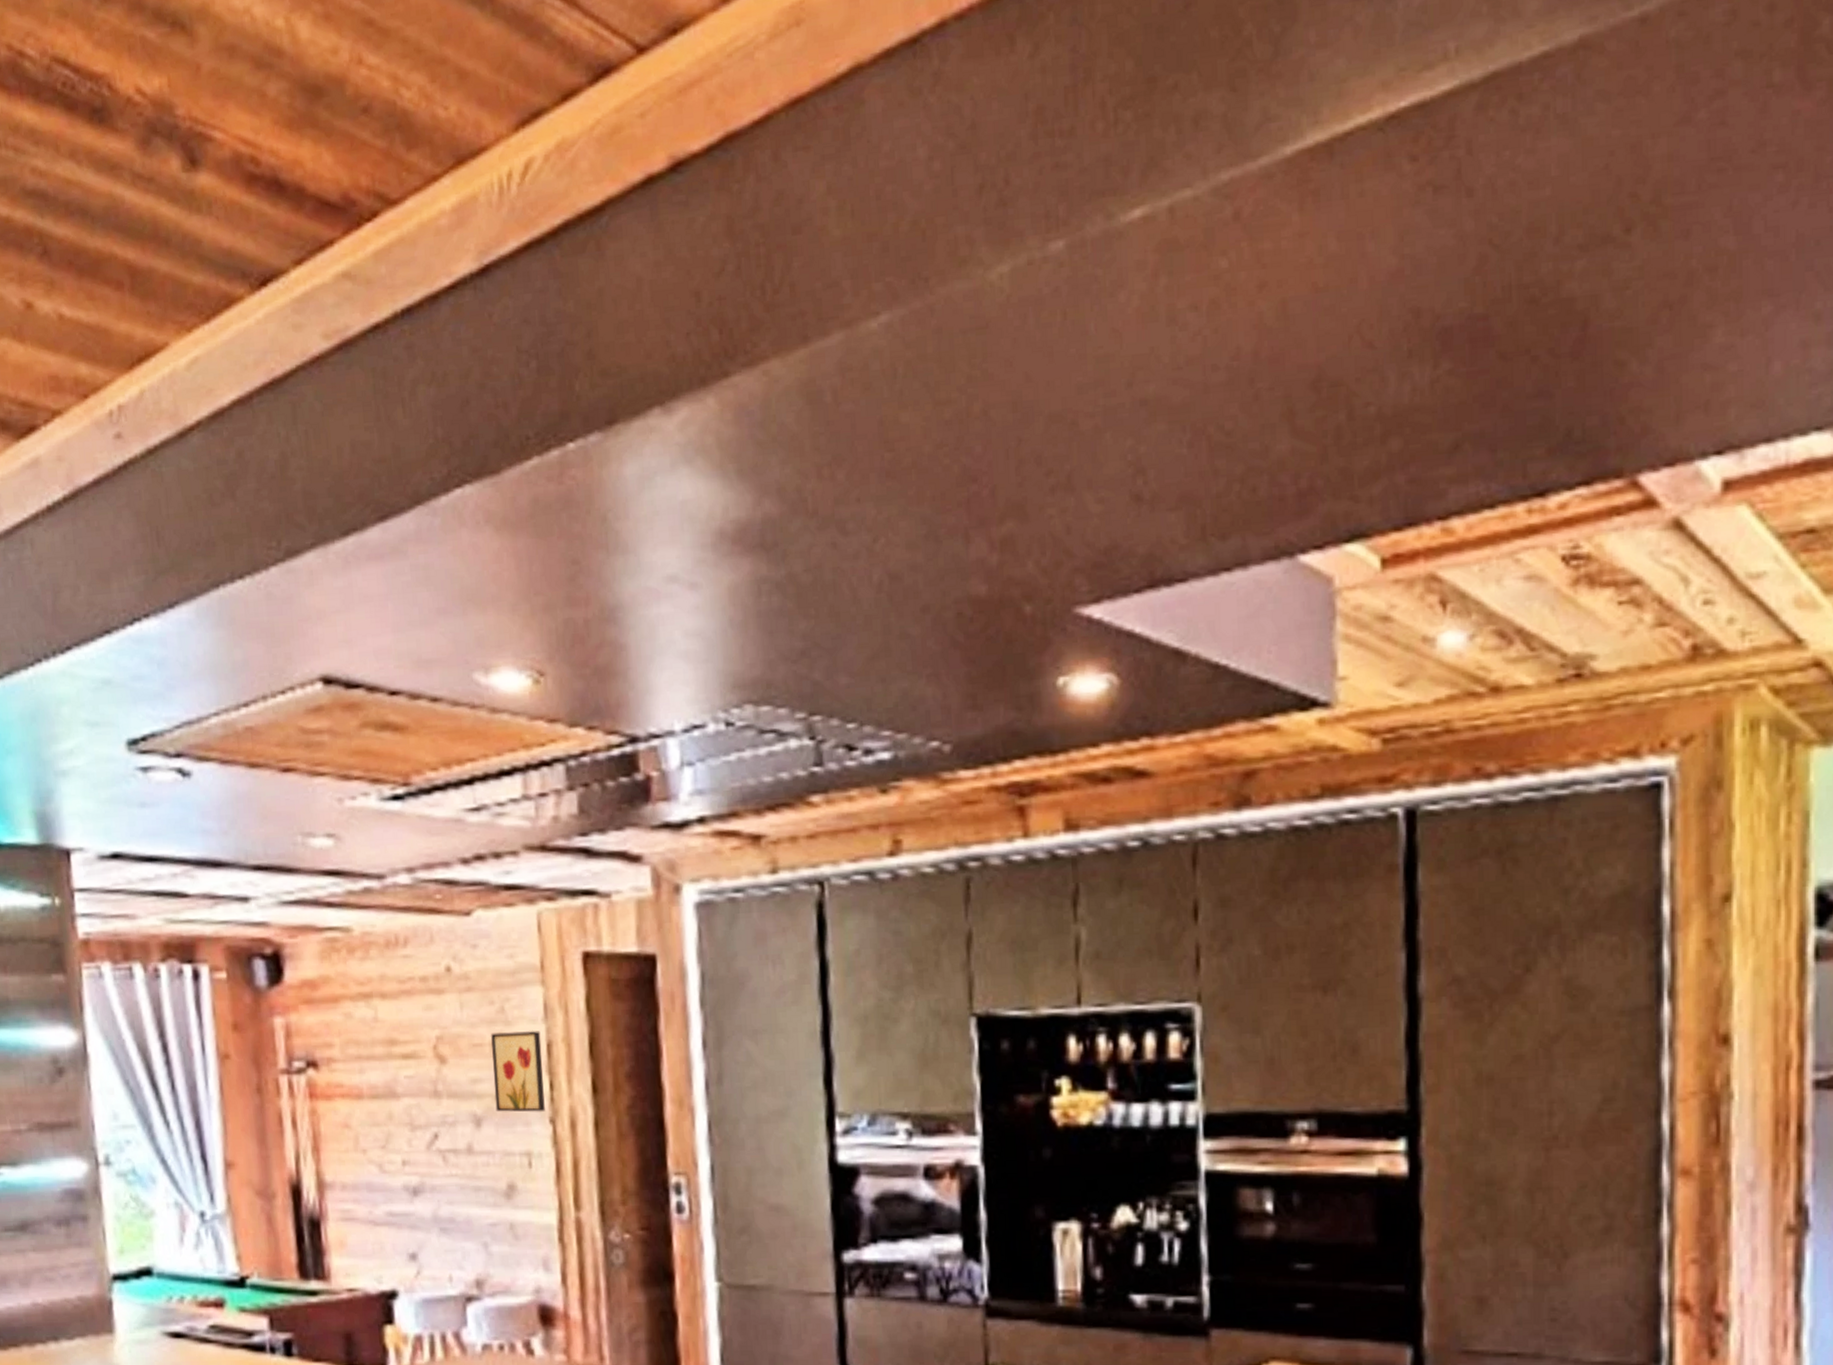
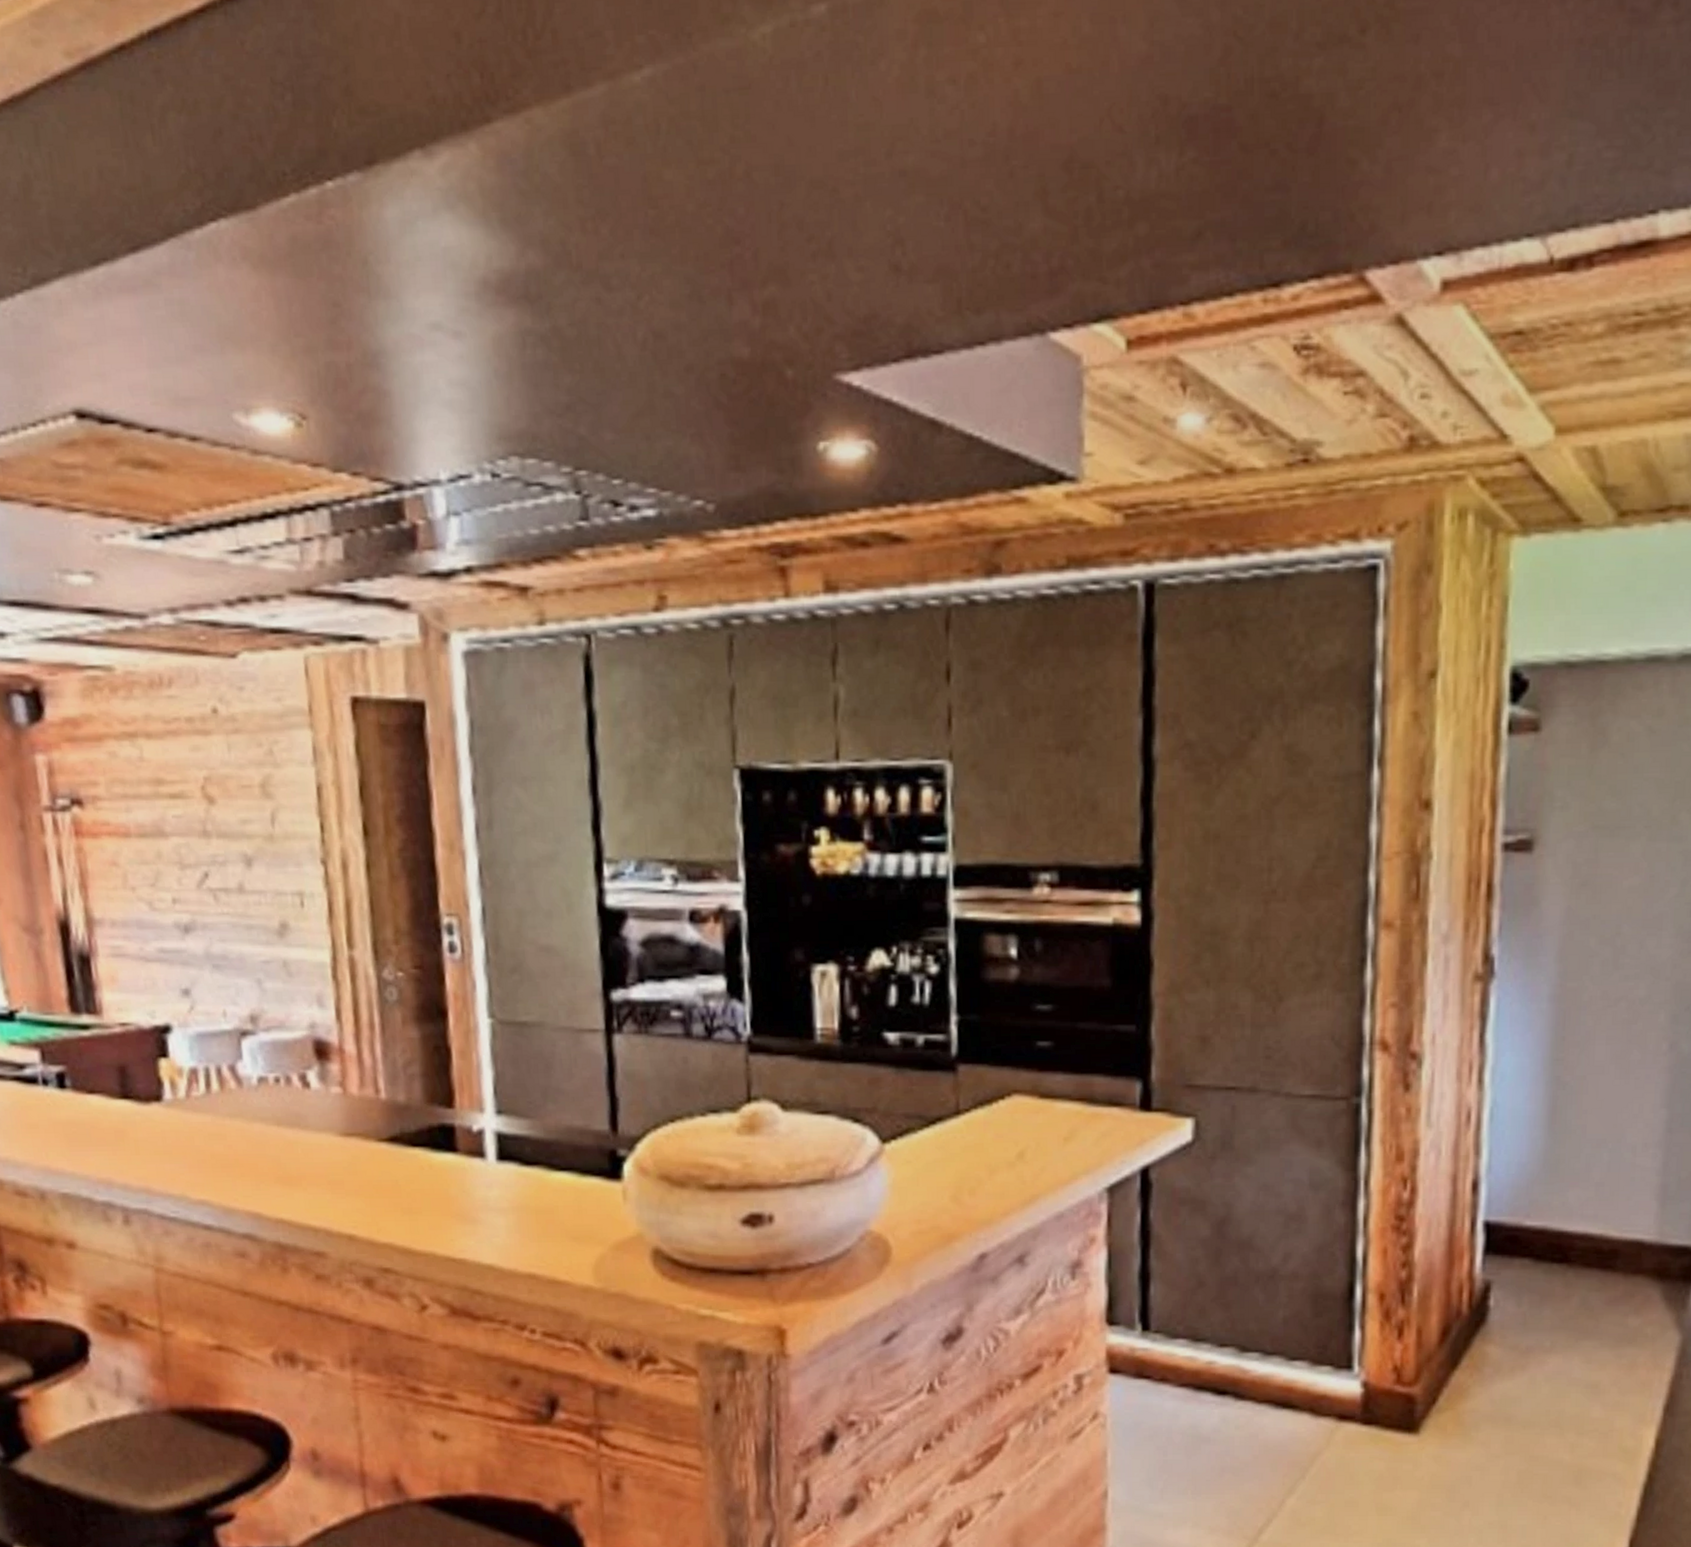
wall art: present [491,1031,545,1112] -> none [260,774,316,853]

